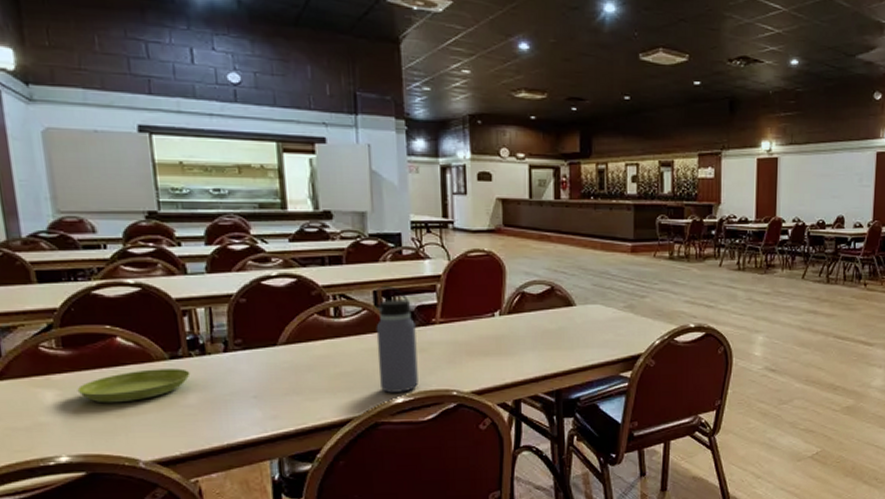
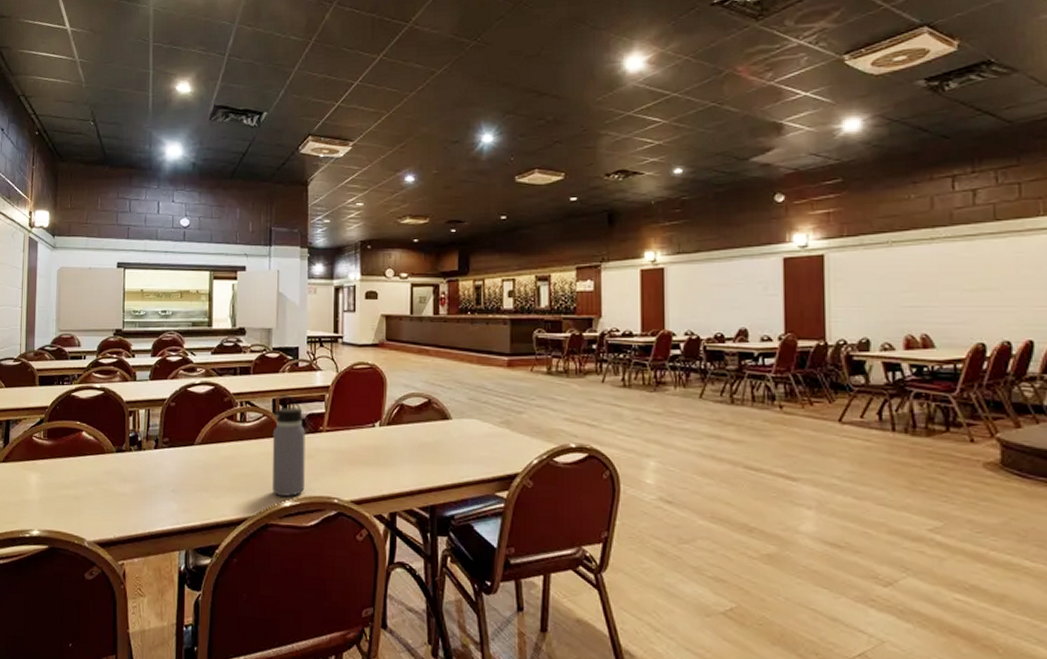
saucer: present [77,368,191,403] -> none [52,460,129,488]

